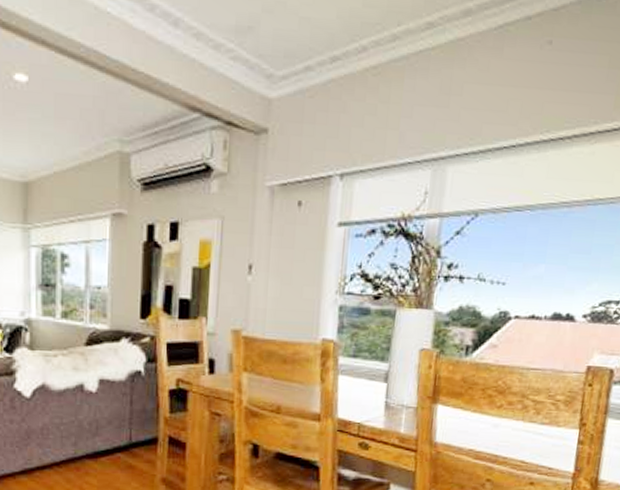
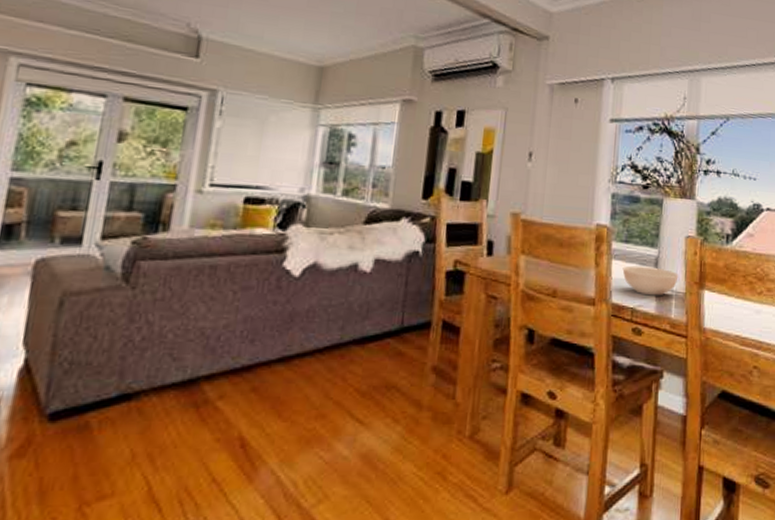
bowl: none [349,381,410,411] -> present [622,265,679,296]

